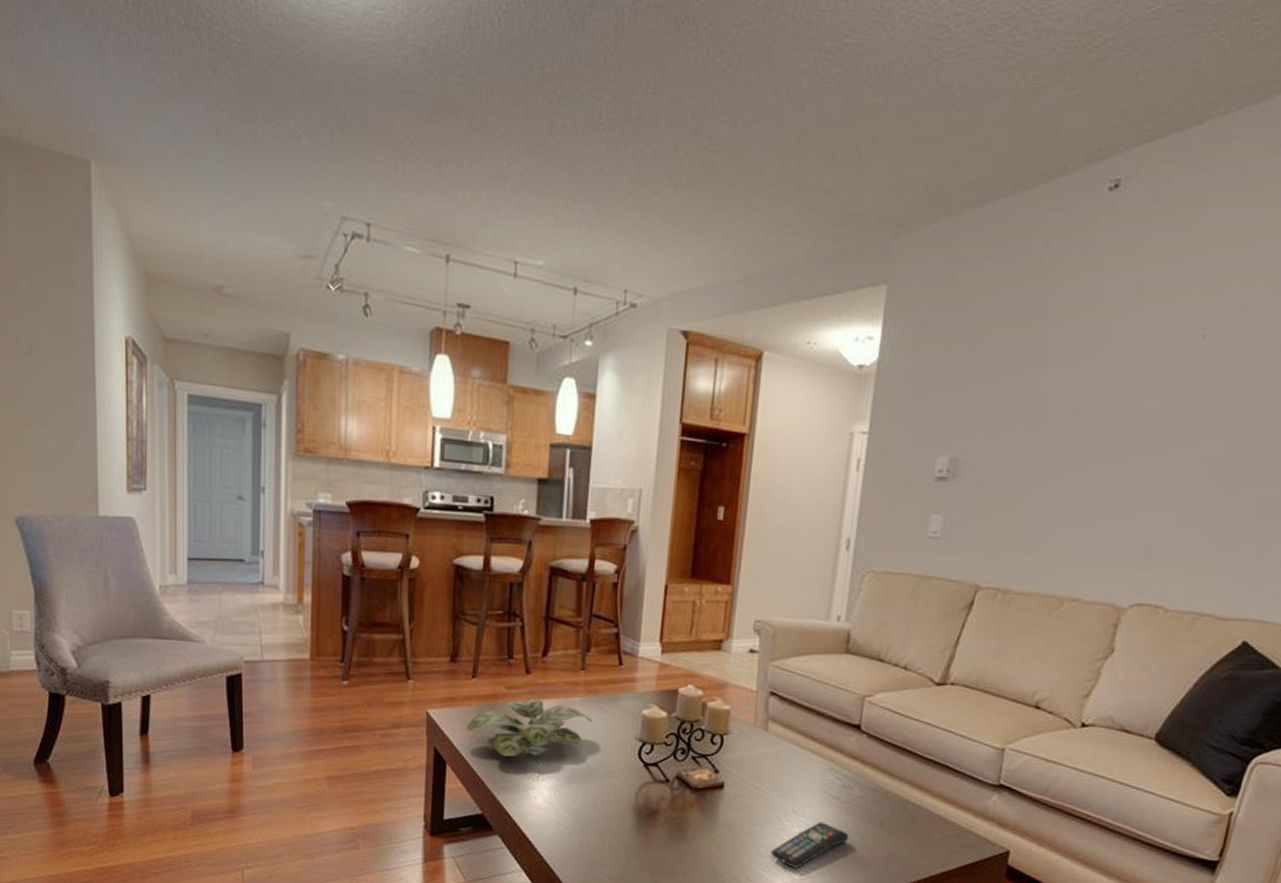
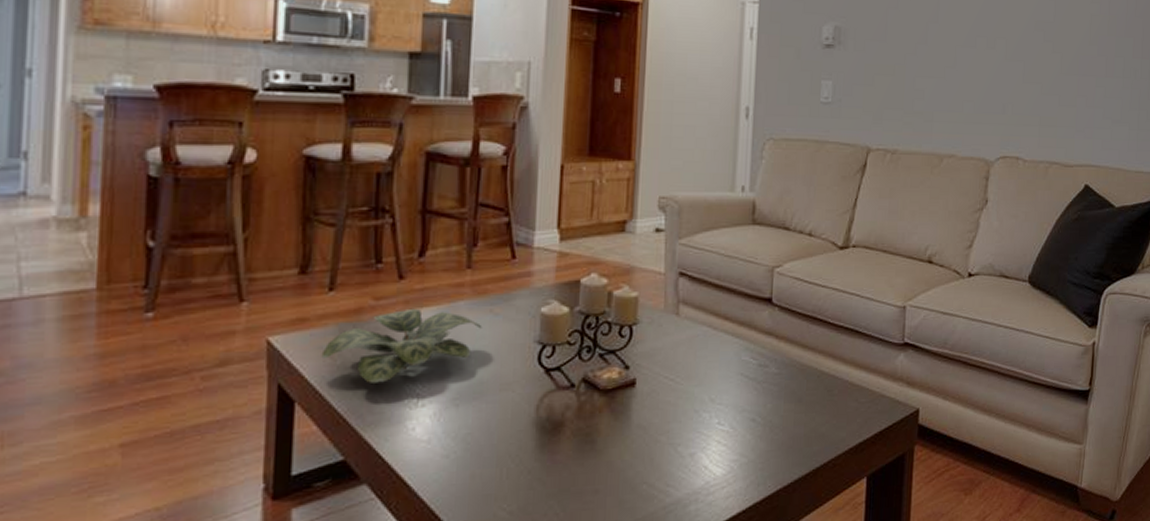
remote control: present [770,821,850,868] -> none [689,407,769,464]

